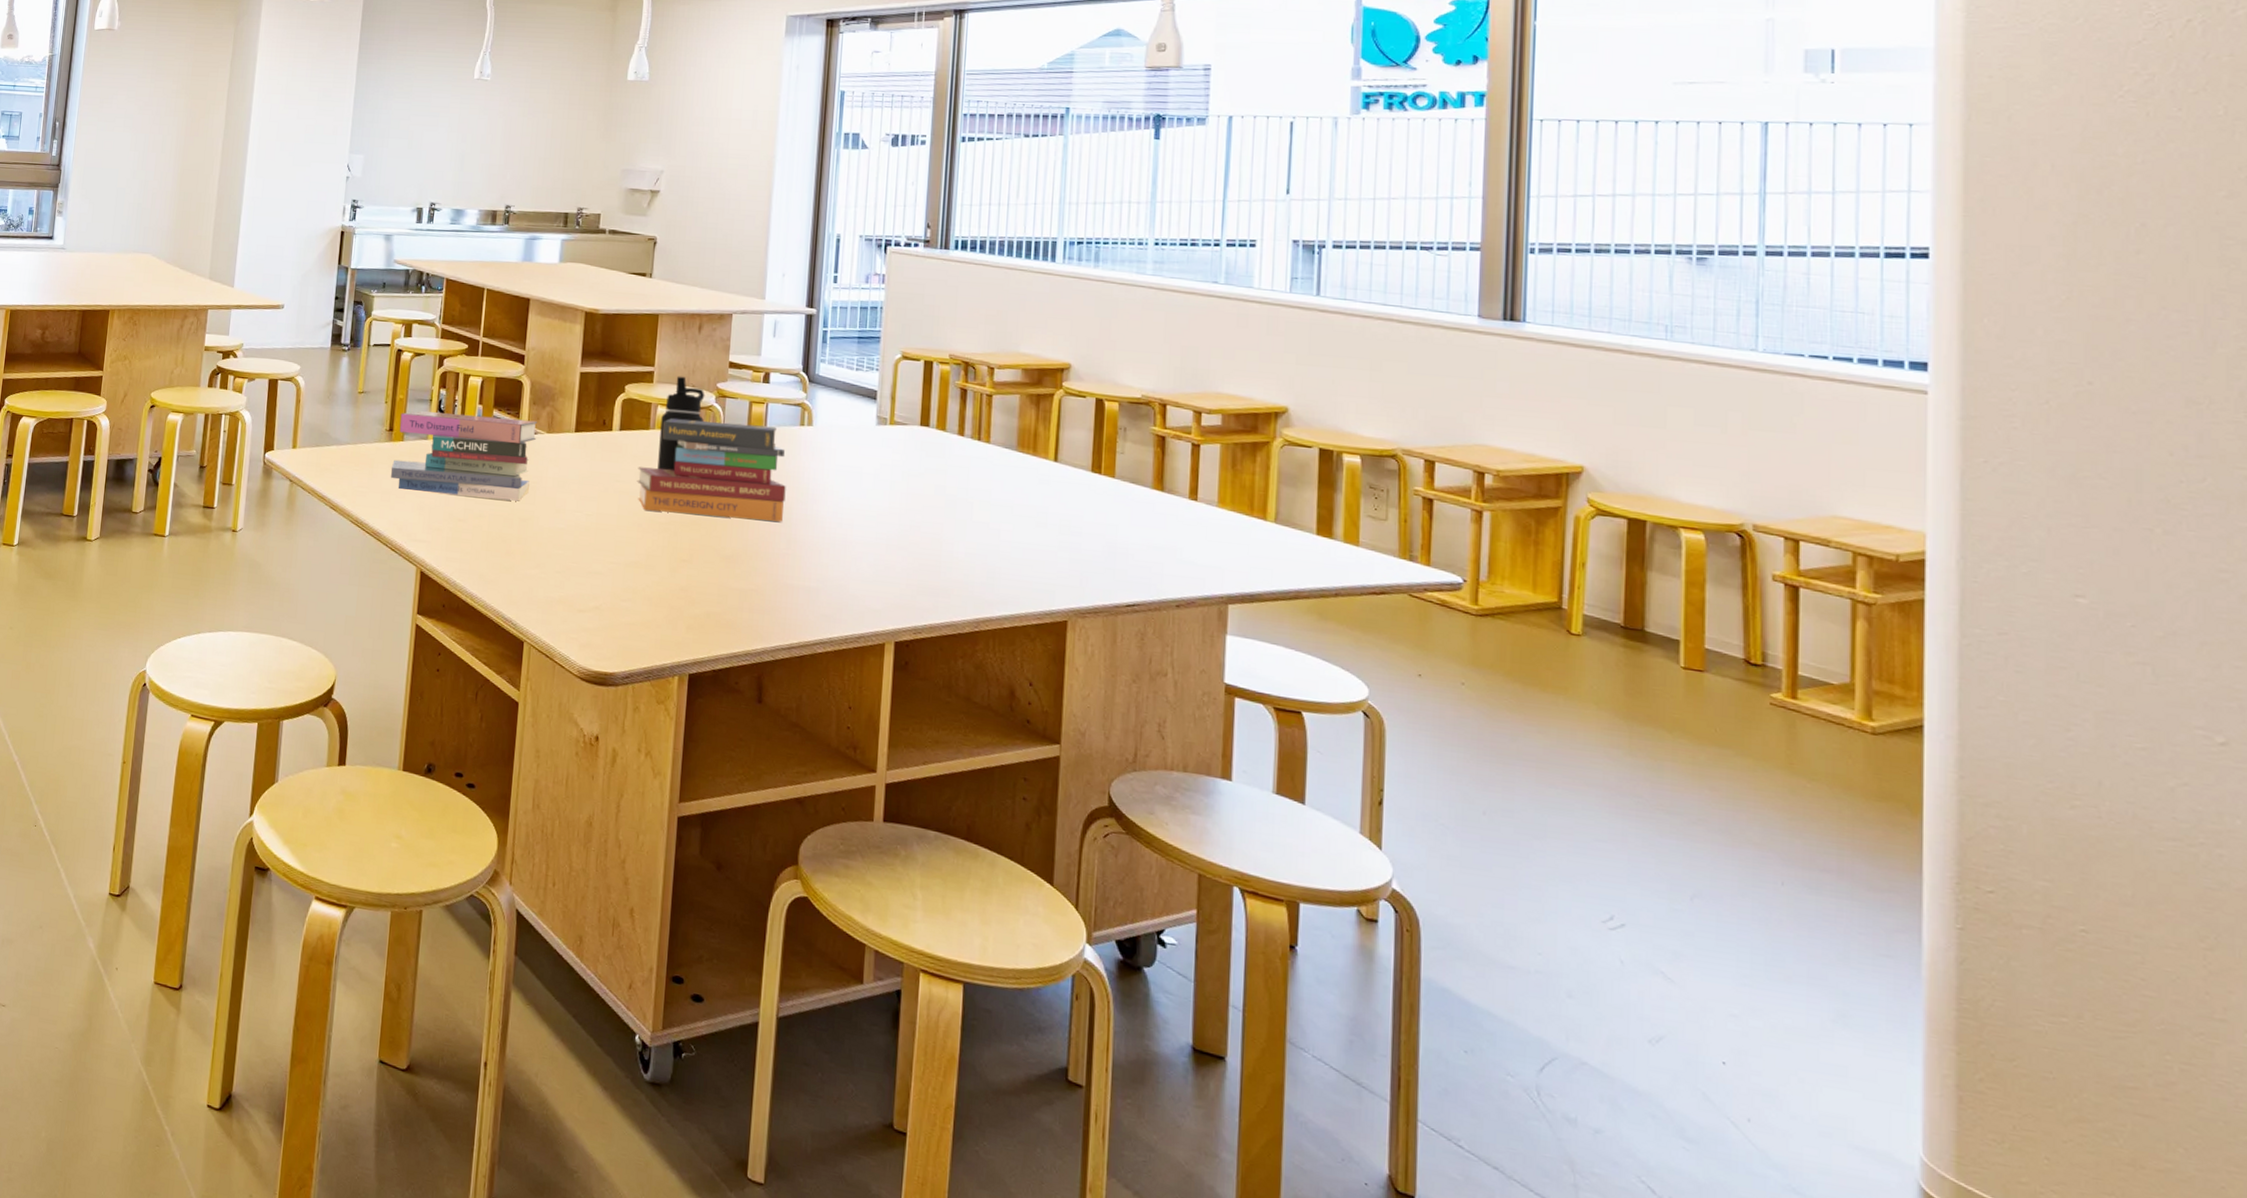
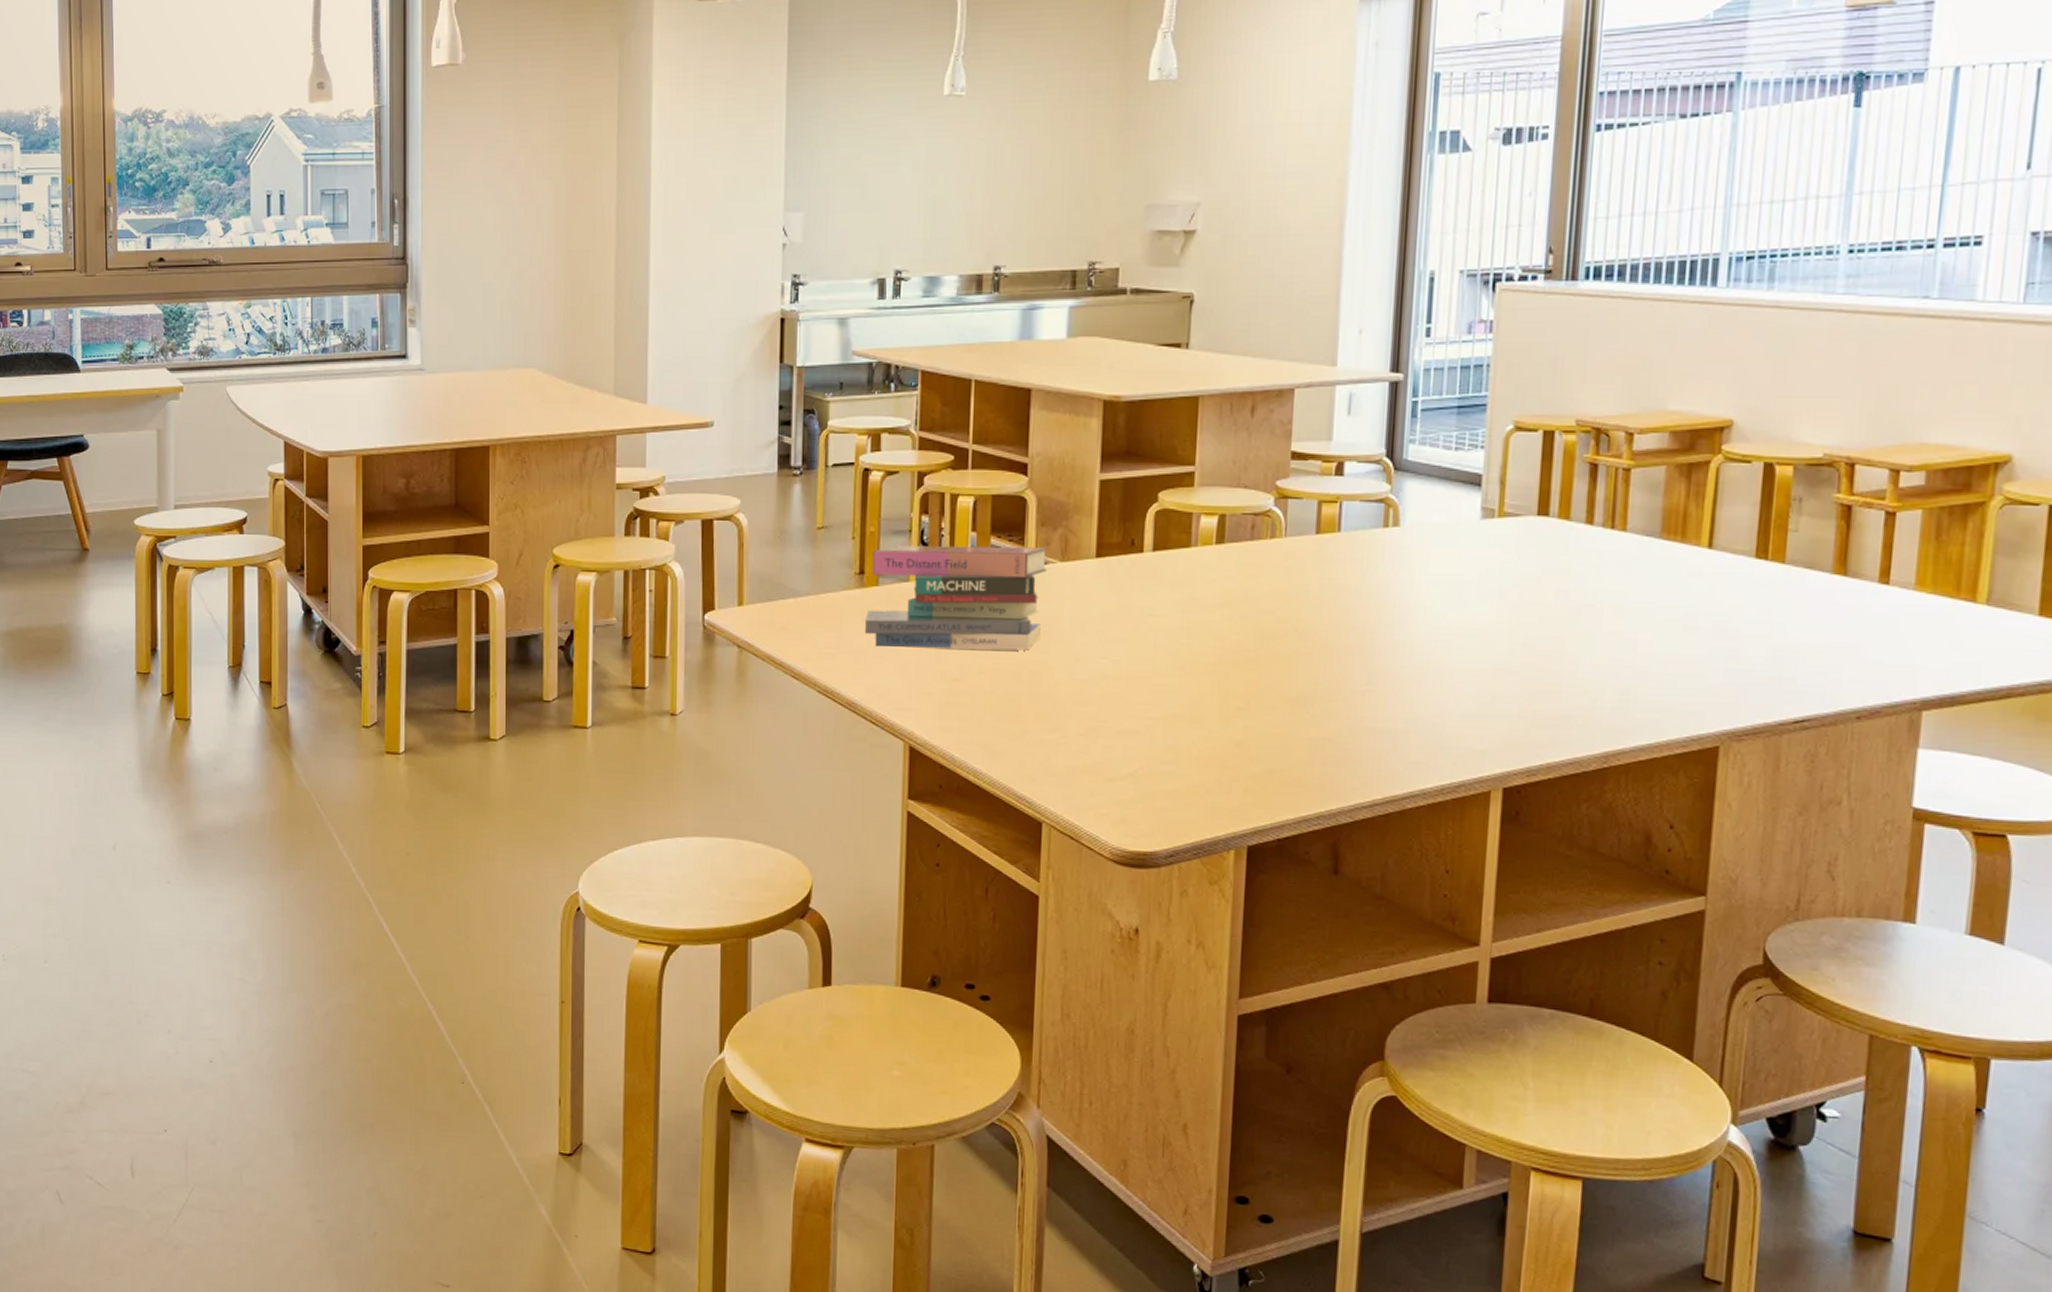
books: present [637,418,786,522] -> none [1176,530,1366,652]
water bottle: present [657,376,705,471] -> none [1202,475,1261,598]

